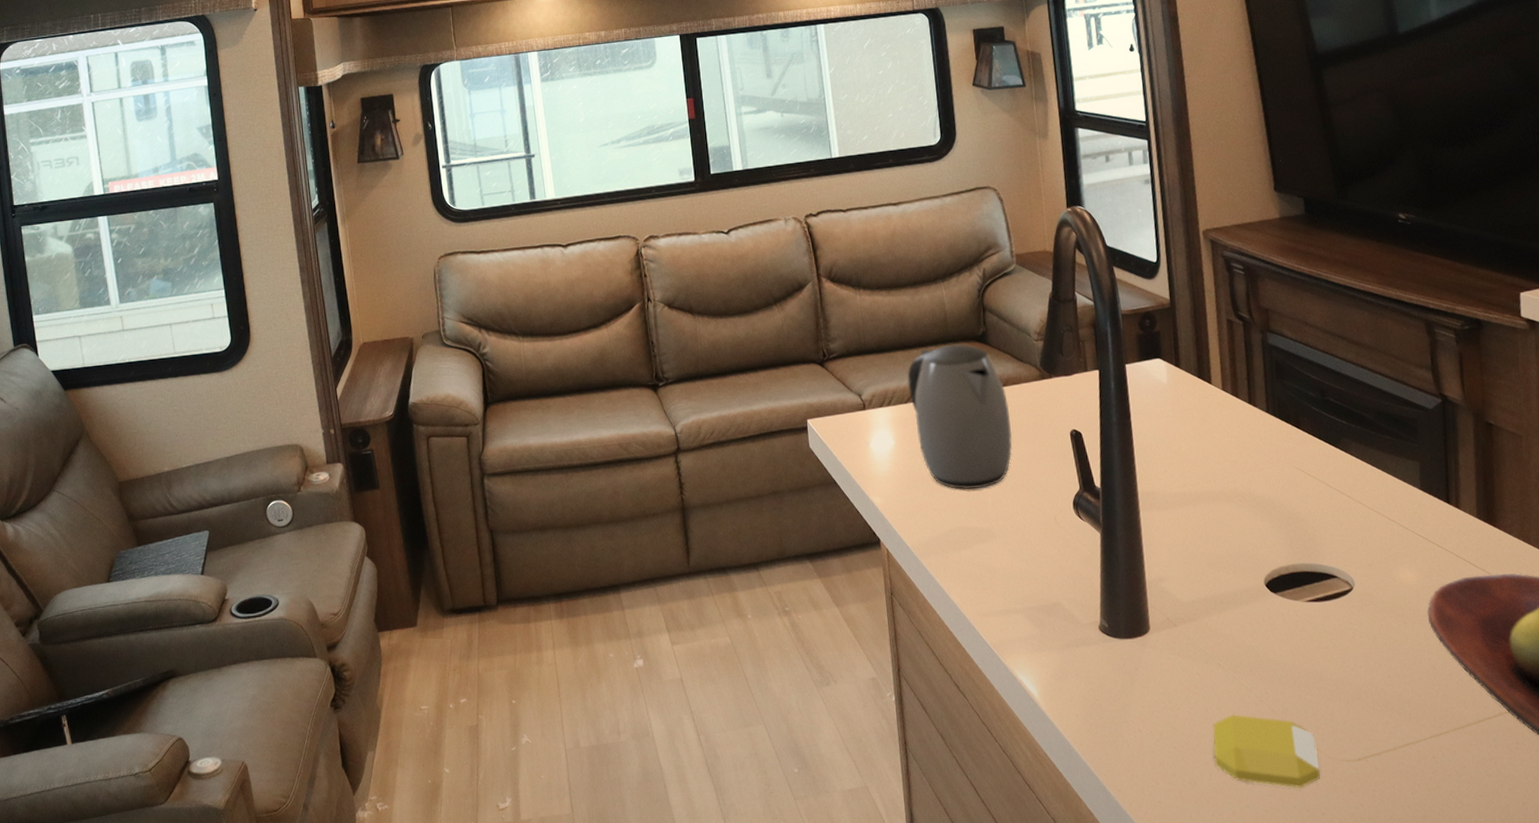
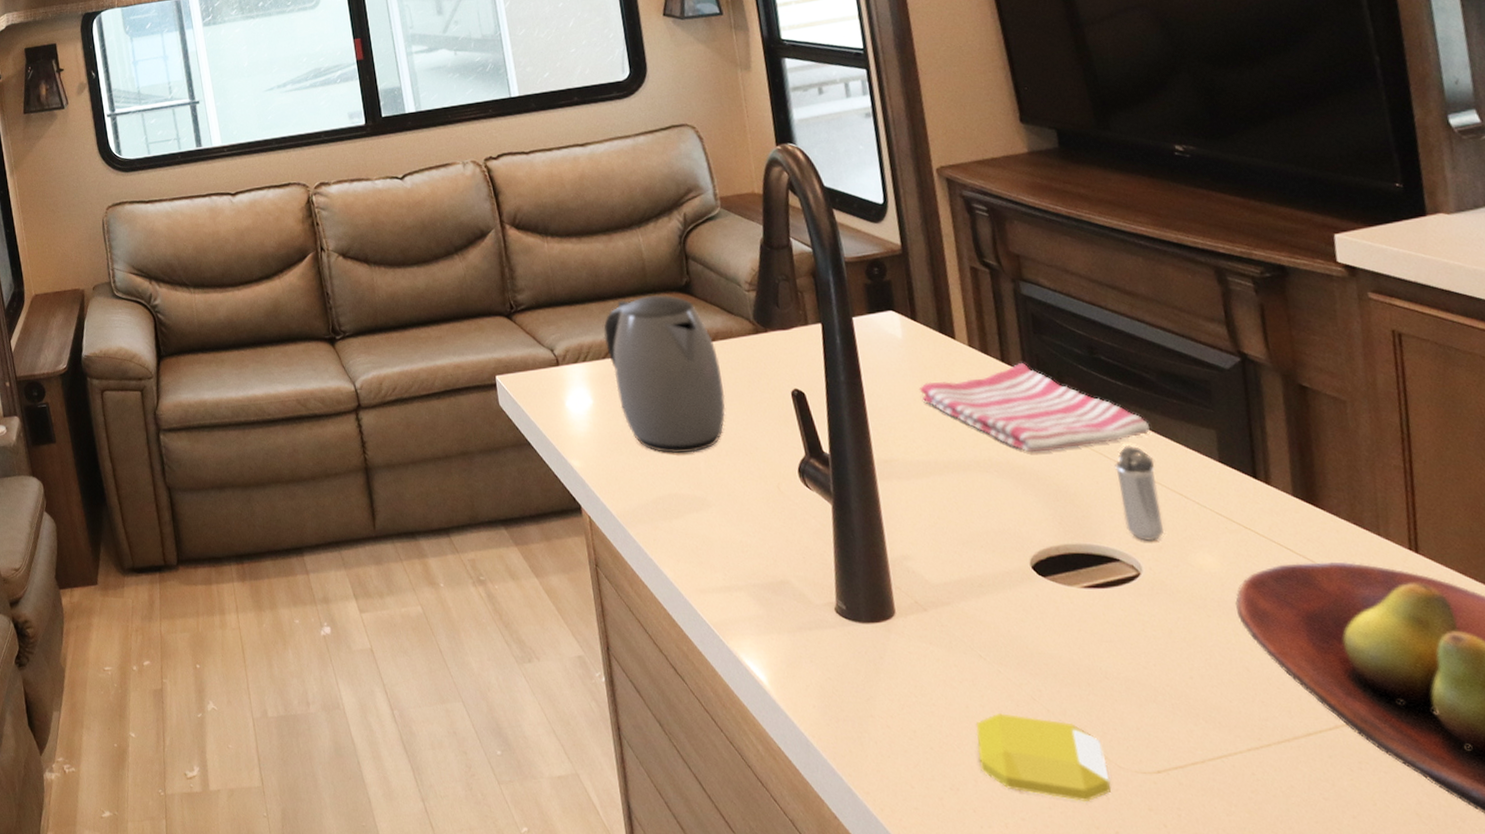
dish towel: none [1179,405,1367,484] -> present [918,363,1150,453]
shaker: none [1337,475,1373,560] -> present [1115,444,1164,542]

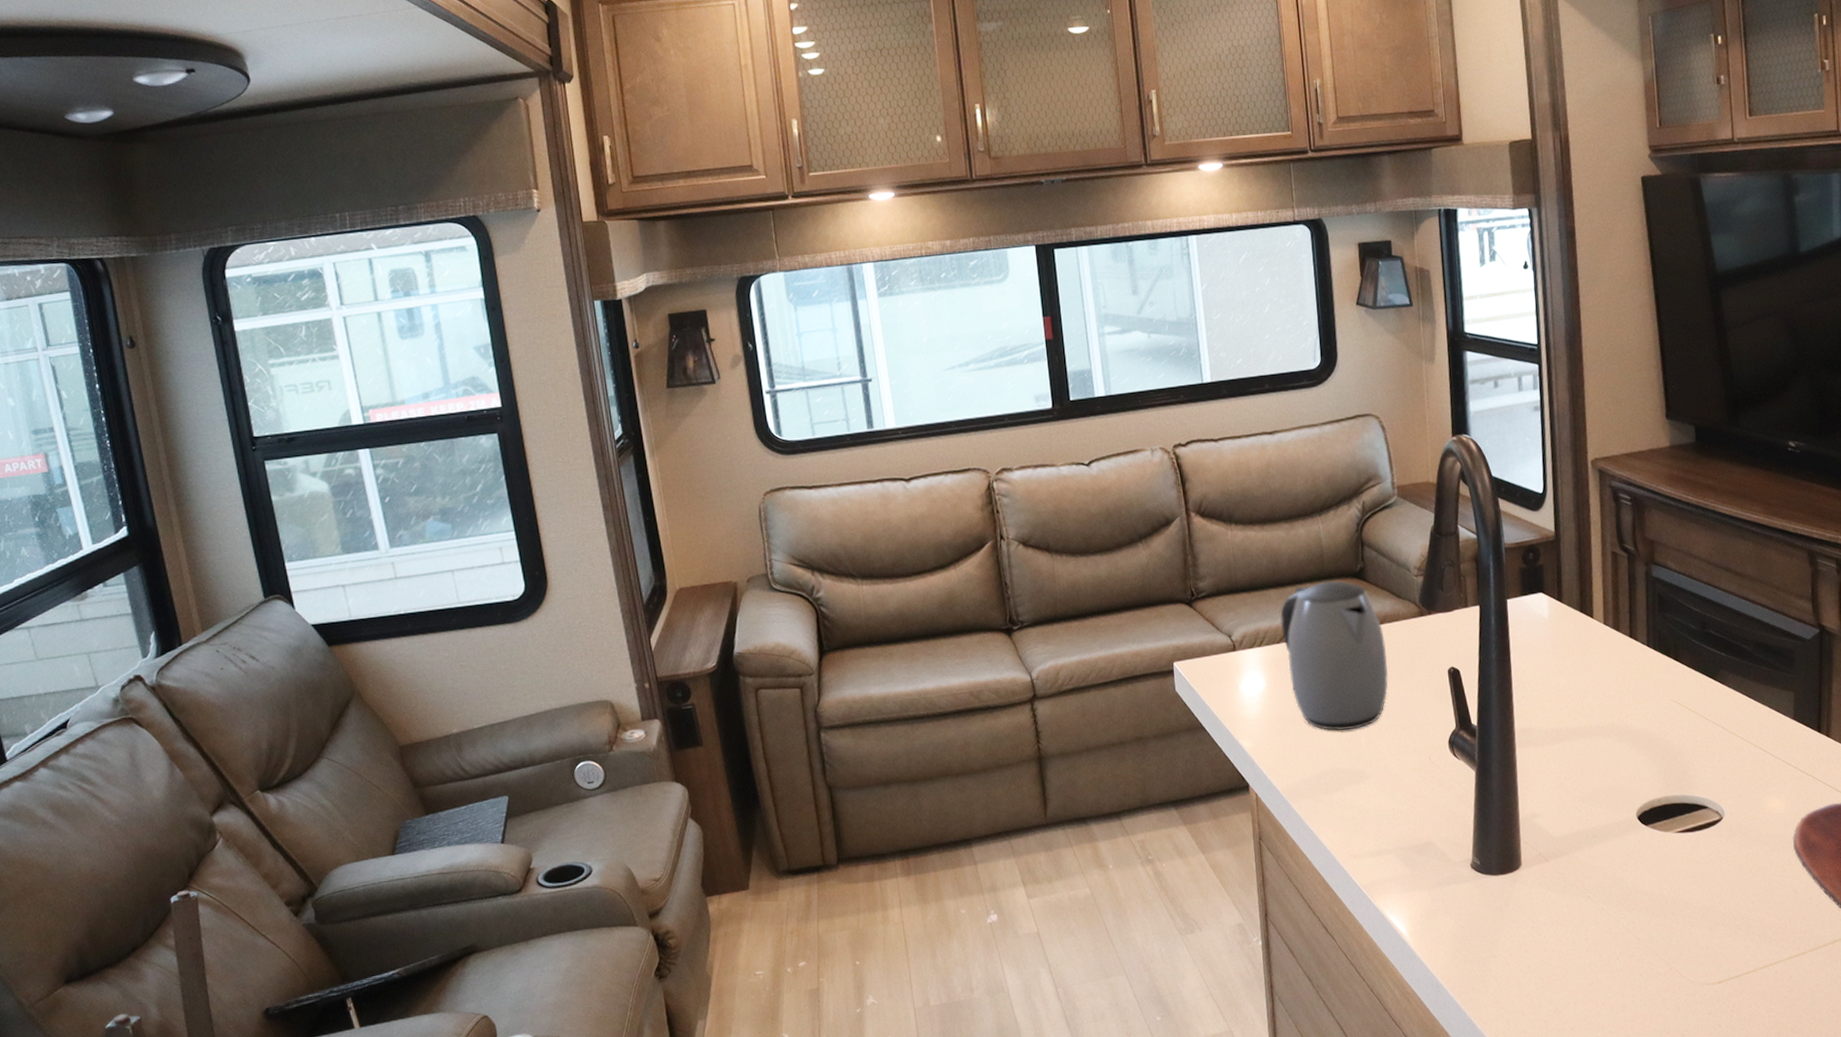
dish towel: present [918,363,1150,453] -> none [1558,638,1743,718]
soap bar: present [976,713,1112,803] -> none [1579,944,1682,1013]
shaker: present [1115,444,1164,542] -> none [1712,707,1745,790]

